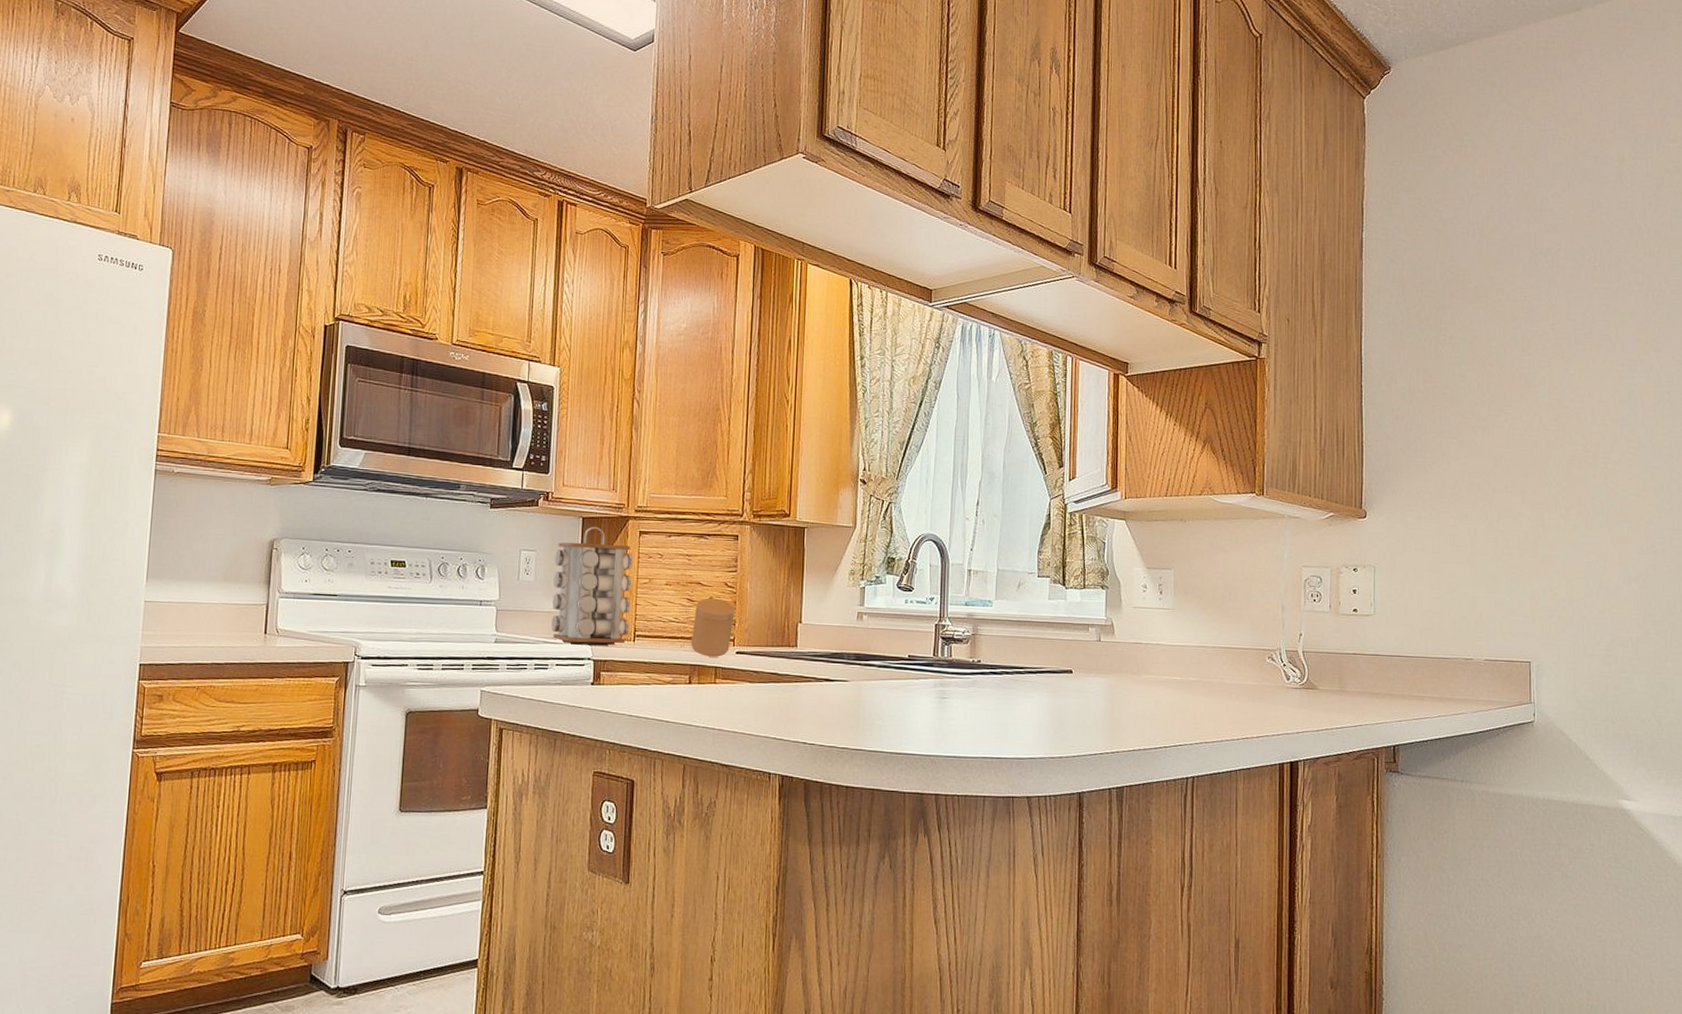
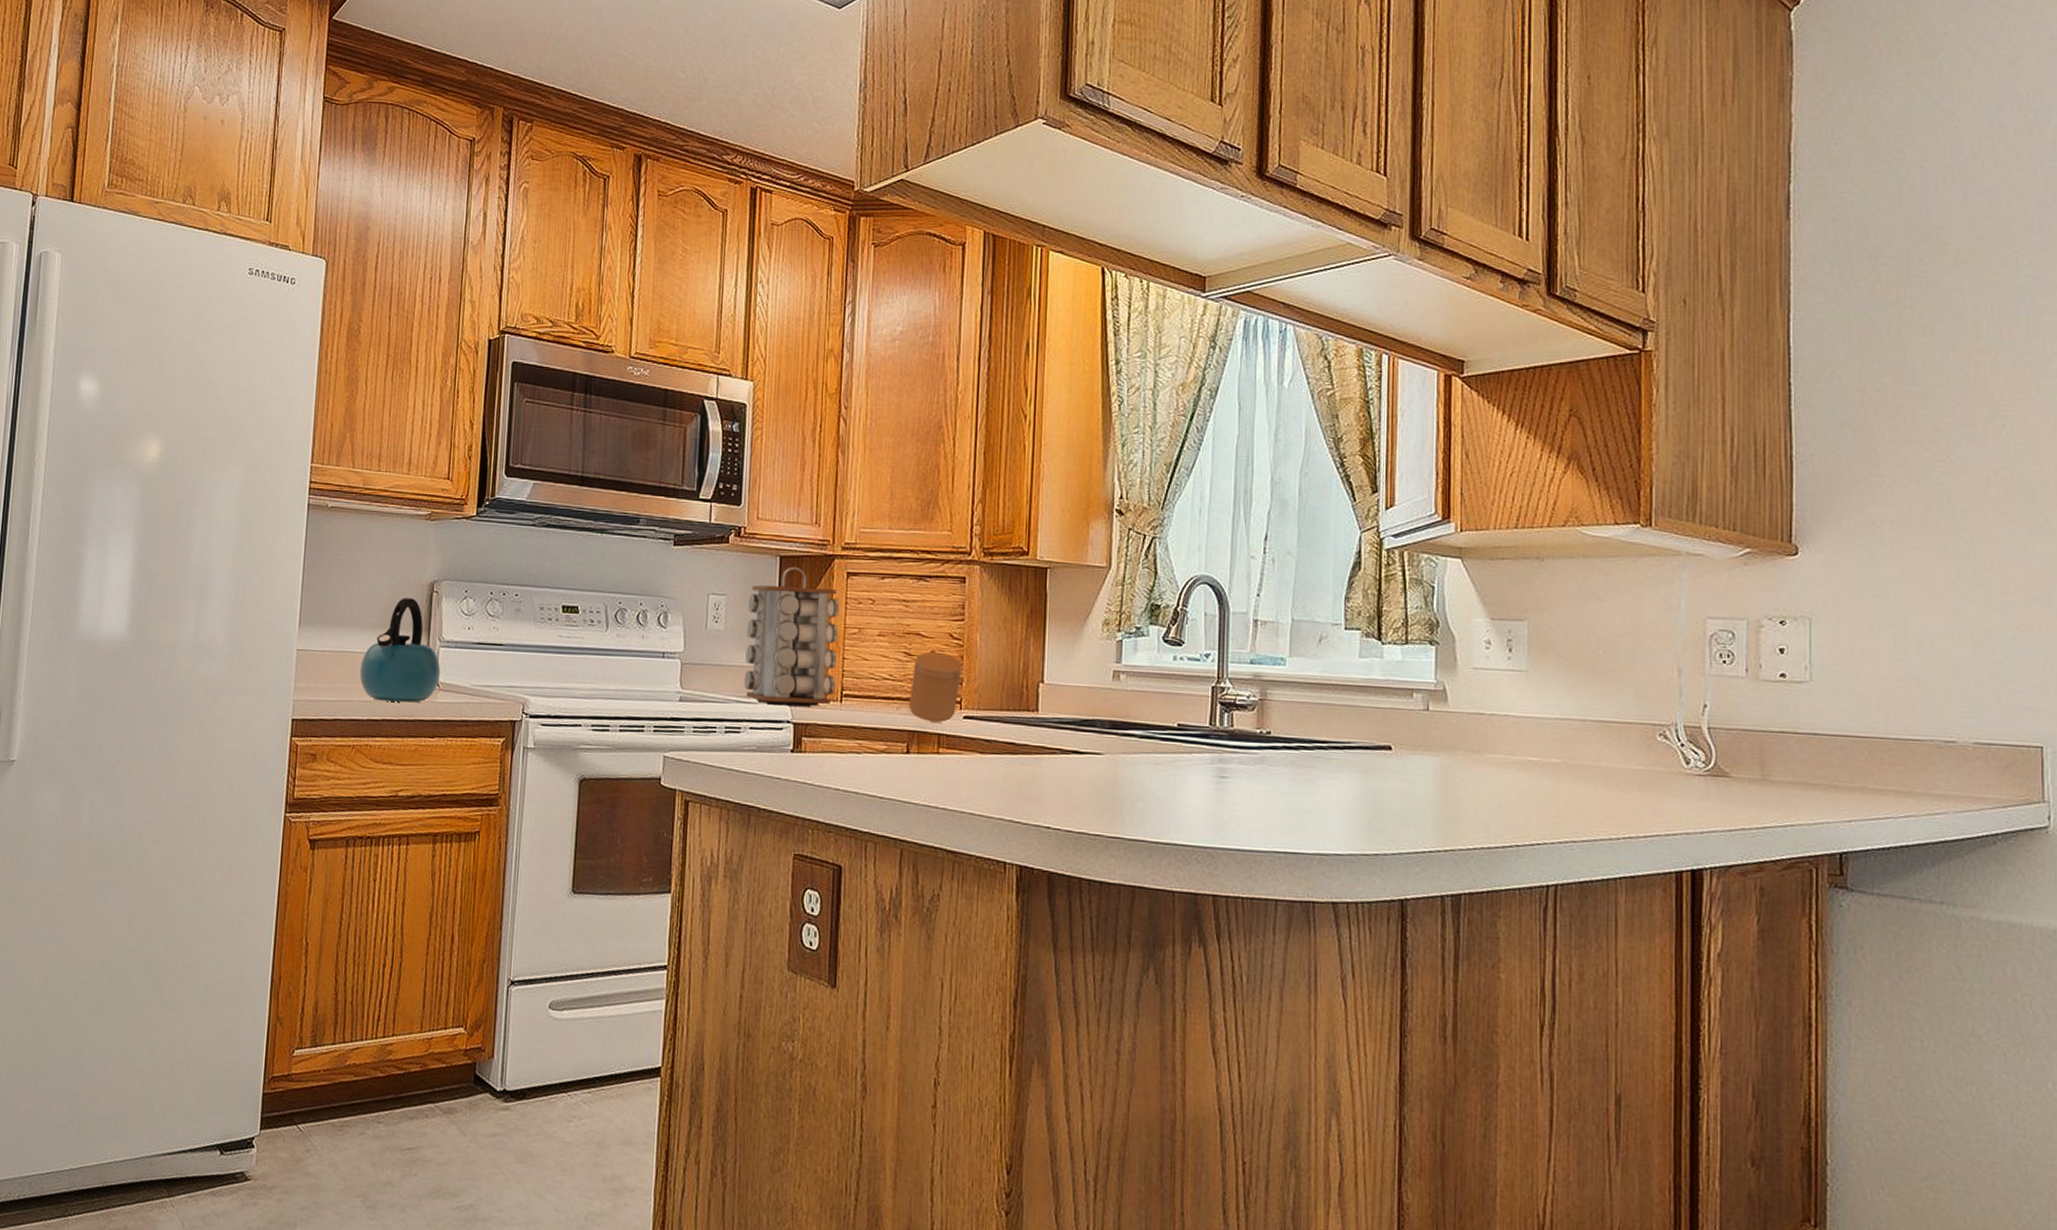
kettle: none [204,554,280,647] -> present [359,598,441,703]

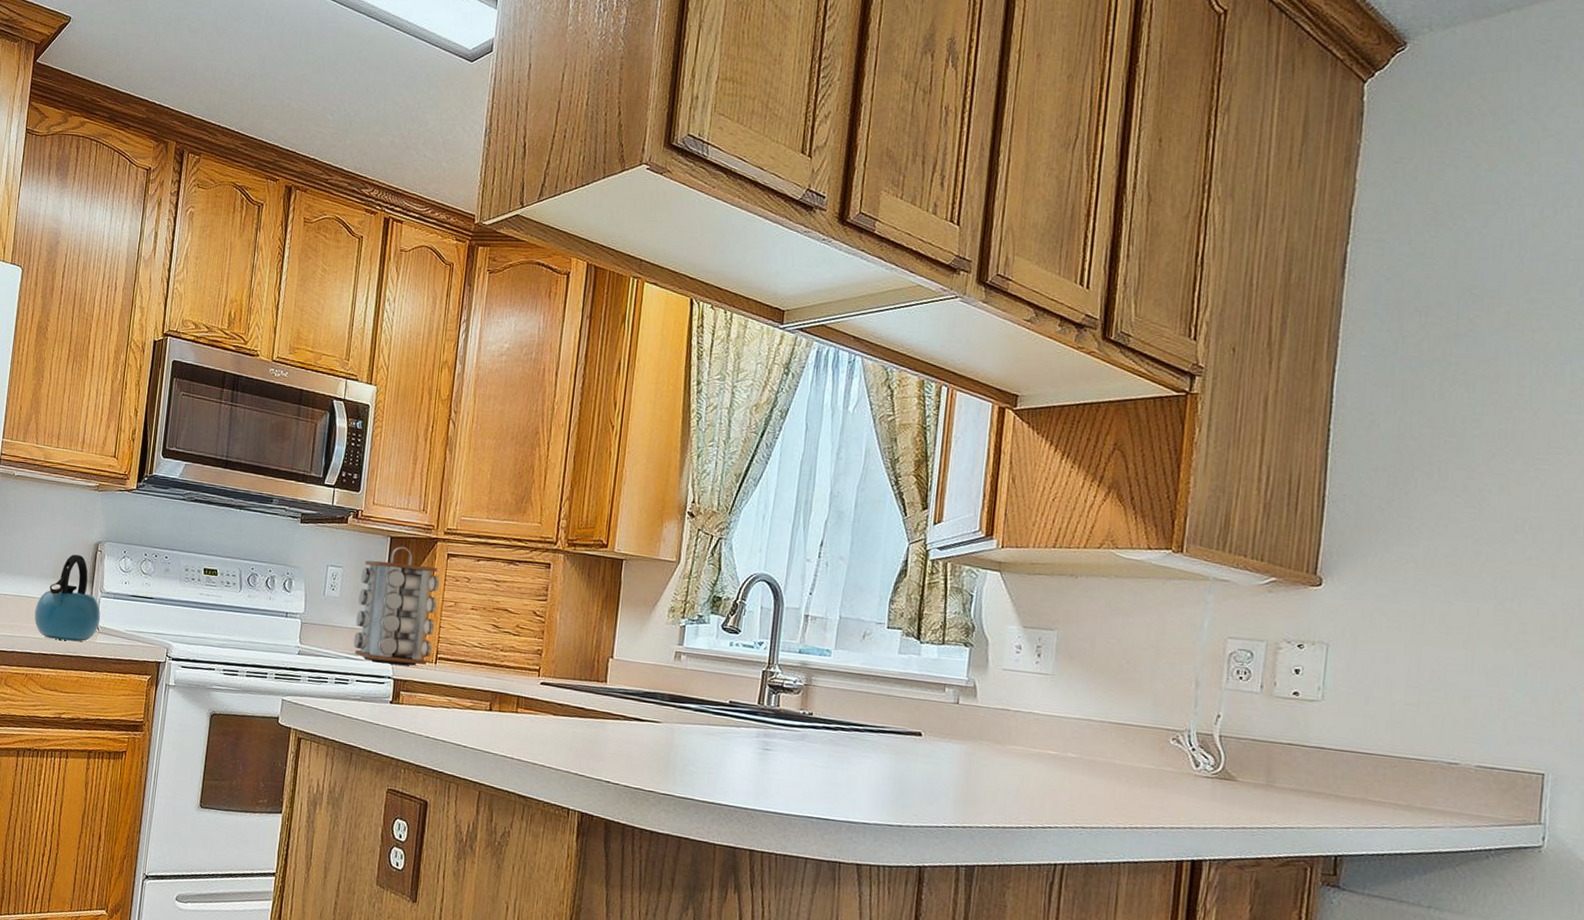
canister: present [892,649,974,722] -> none [480,624,552,687]

